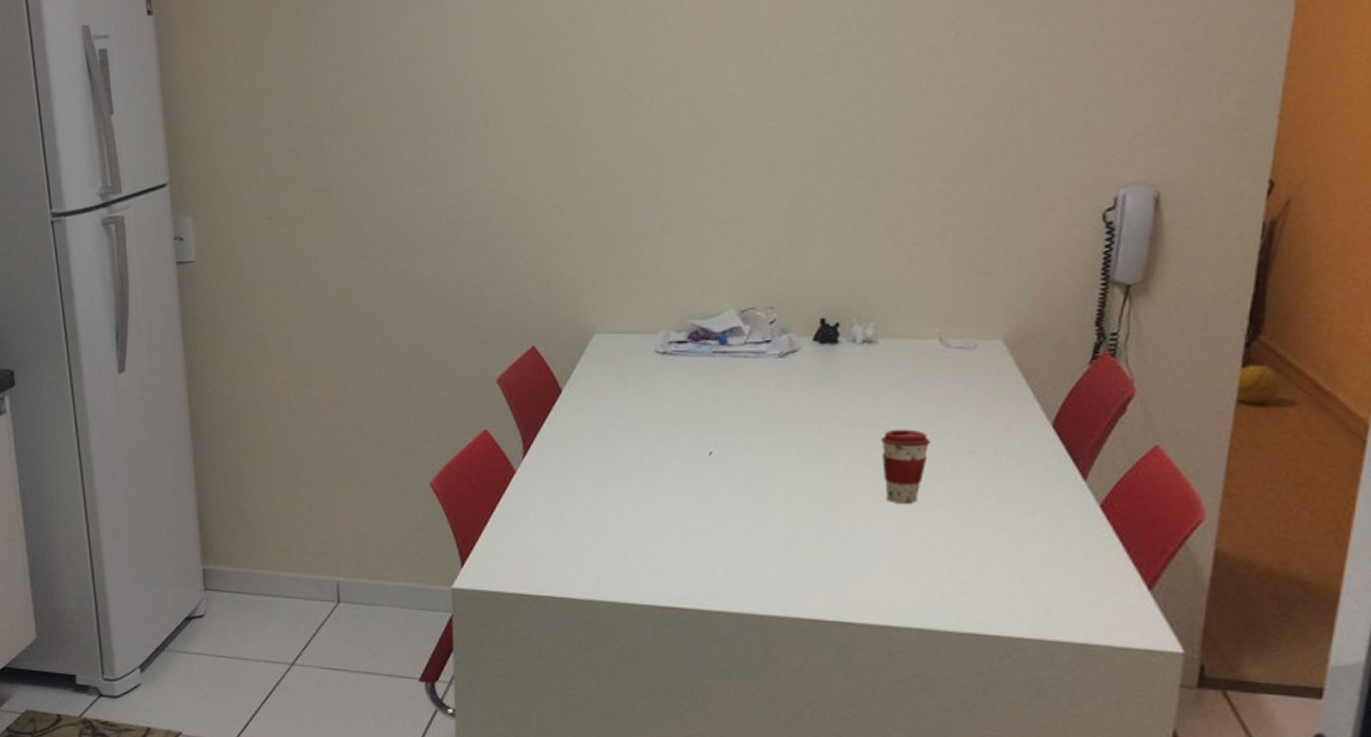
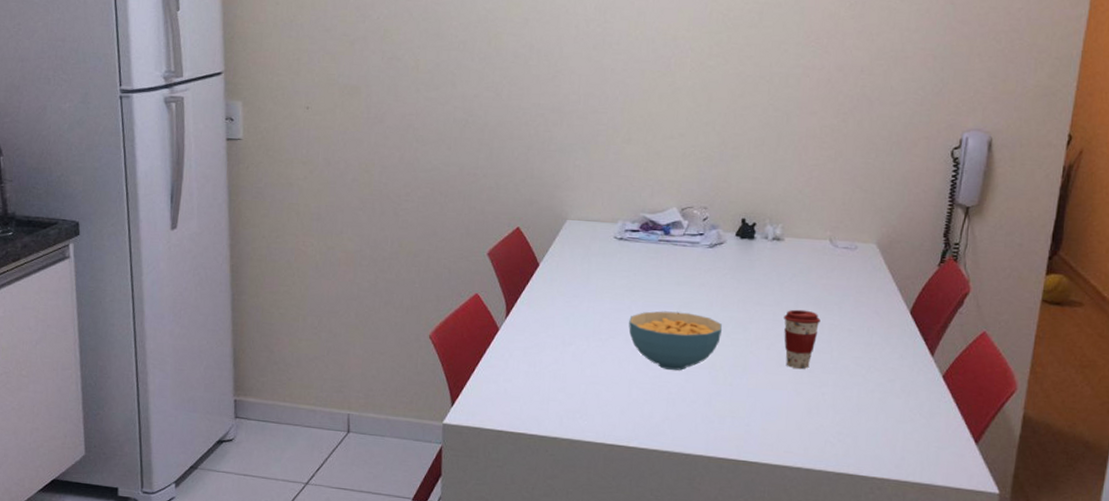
cereal bowl: none [679,439,801,512] -> present [628,311,723,371]

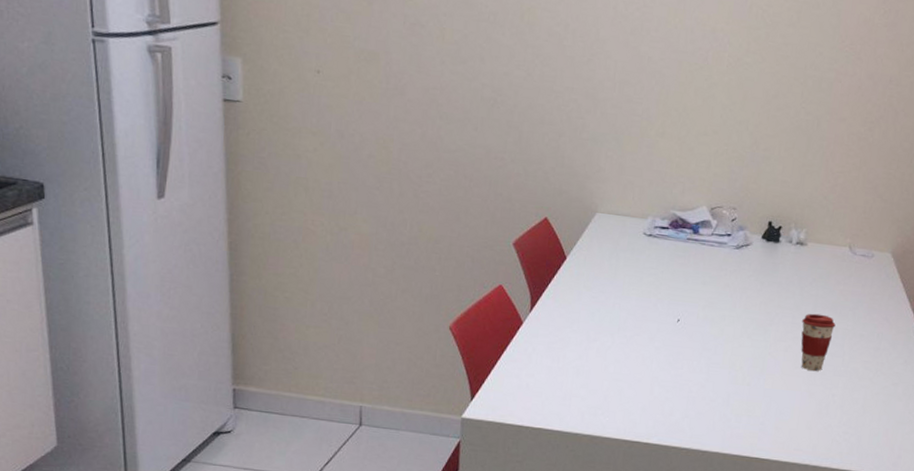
cereal bowl: present [628,311,723,371] -> none [653,310,744,370]

